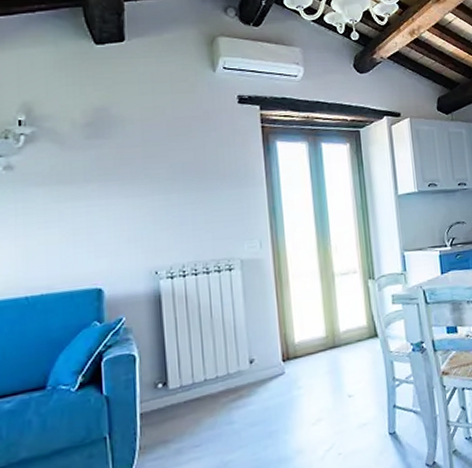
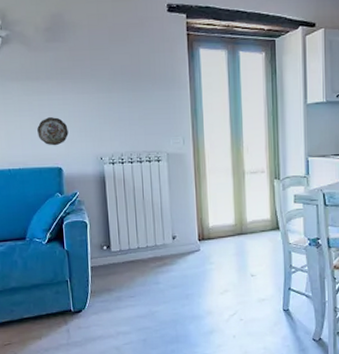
decorative plate: none [69,227,113,263] -> present [37,117,69,146]

